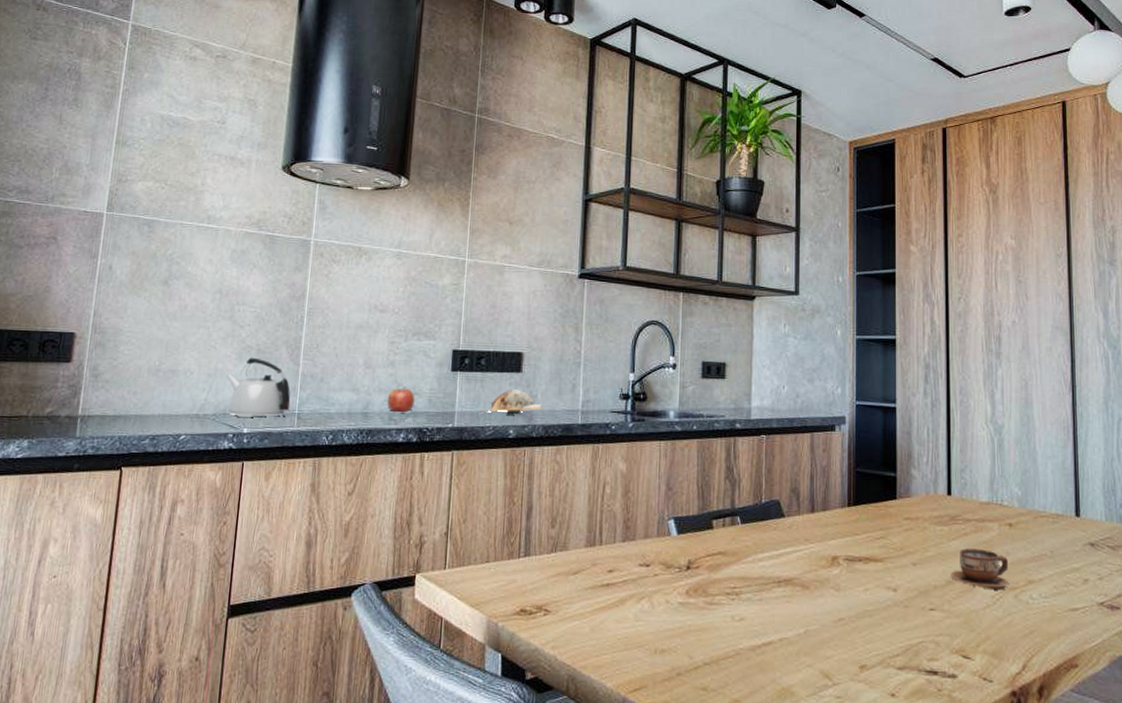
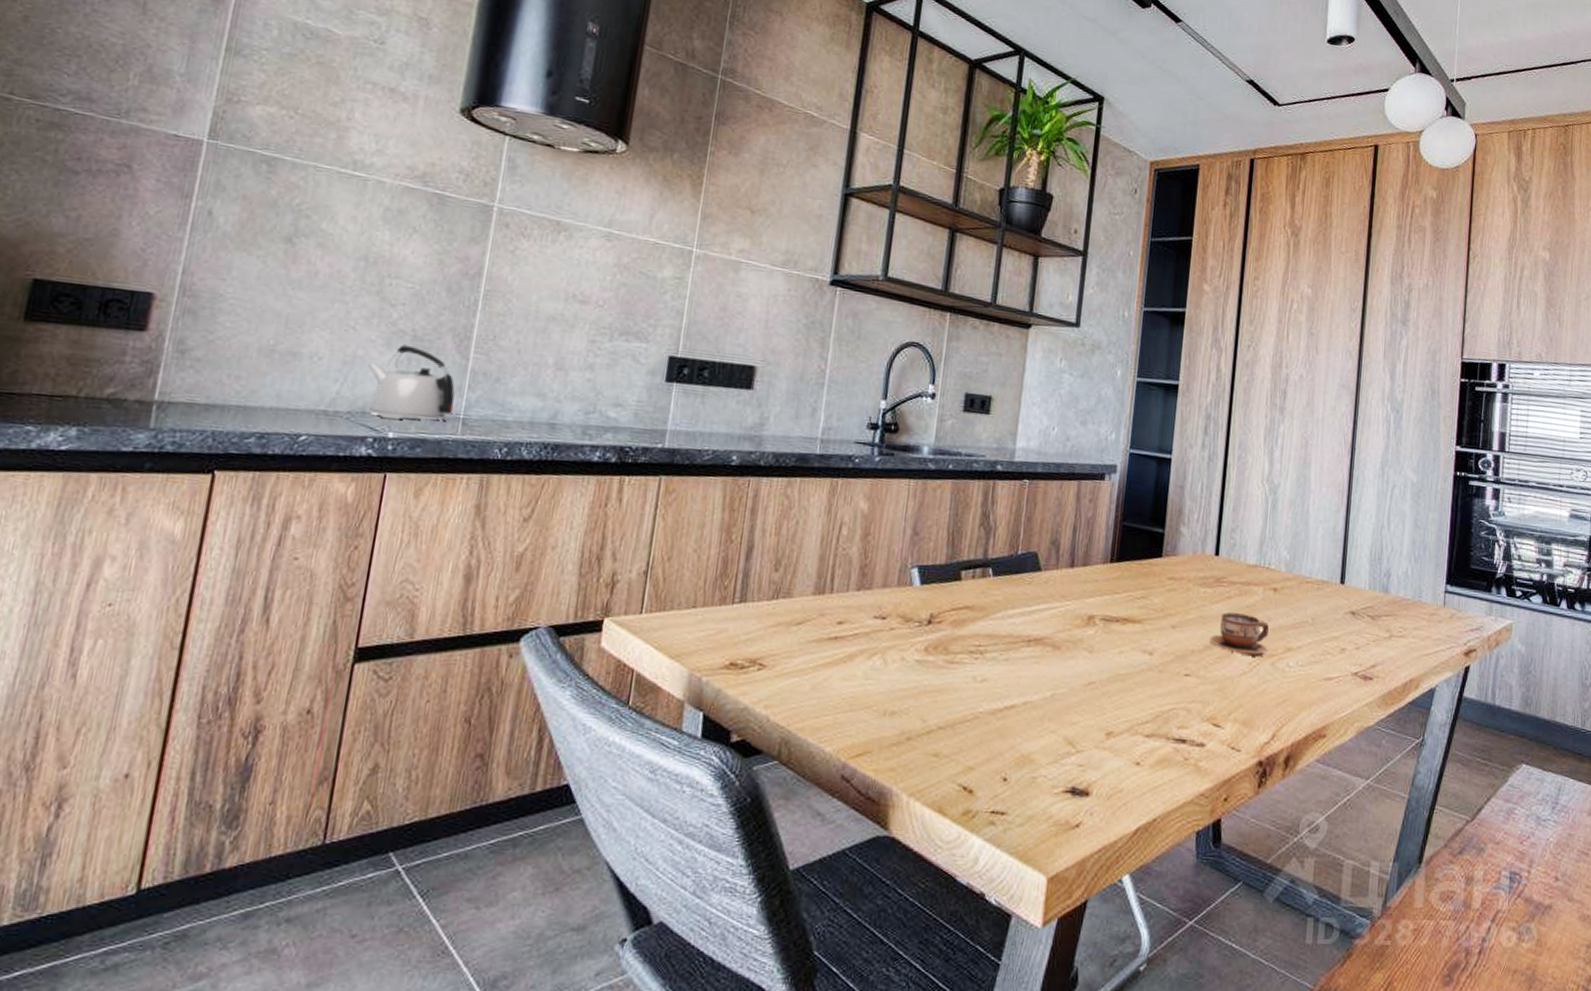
fruit: present [387,386,415,413] -> none [581,395,618,428]
chopping board: present [477,389,543,415] -> none [694,408,776,439]

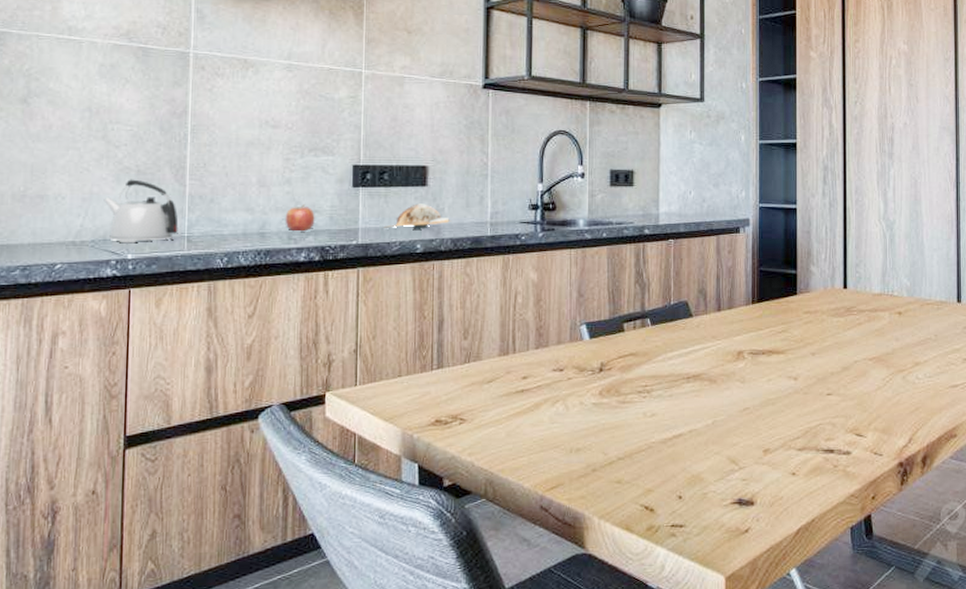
fruit: none [581,395,618,428] -> present [285,204,315,232]
chopping board: none [694,408,776,439] -> present [382,204,451,229]
cup: present [1210,612,1269,657] -> none [846,337,899,373]

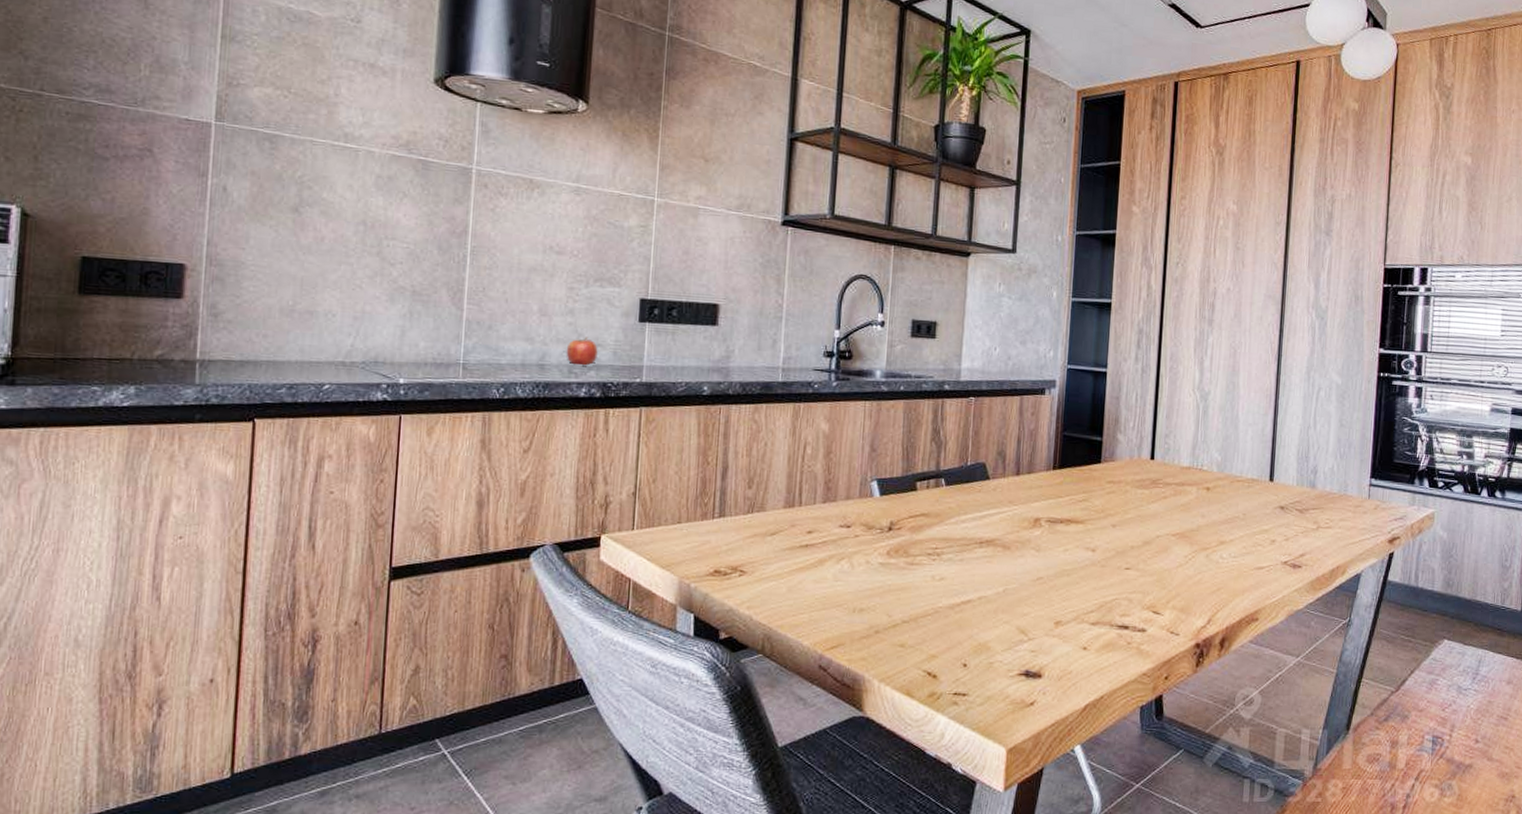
kettle: present [103,179,179,244] -> none [376,299,454,368]
chopping board: present [382,204,451,229] -> none [668,343,741,371]

